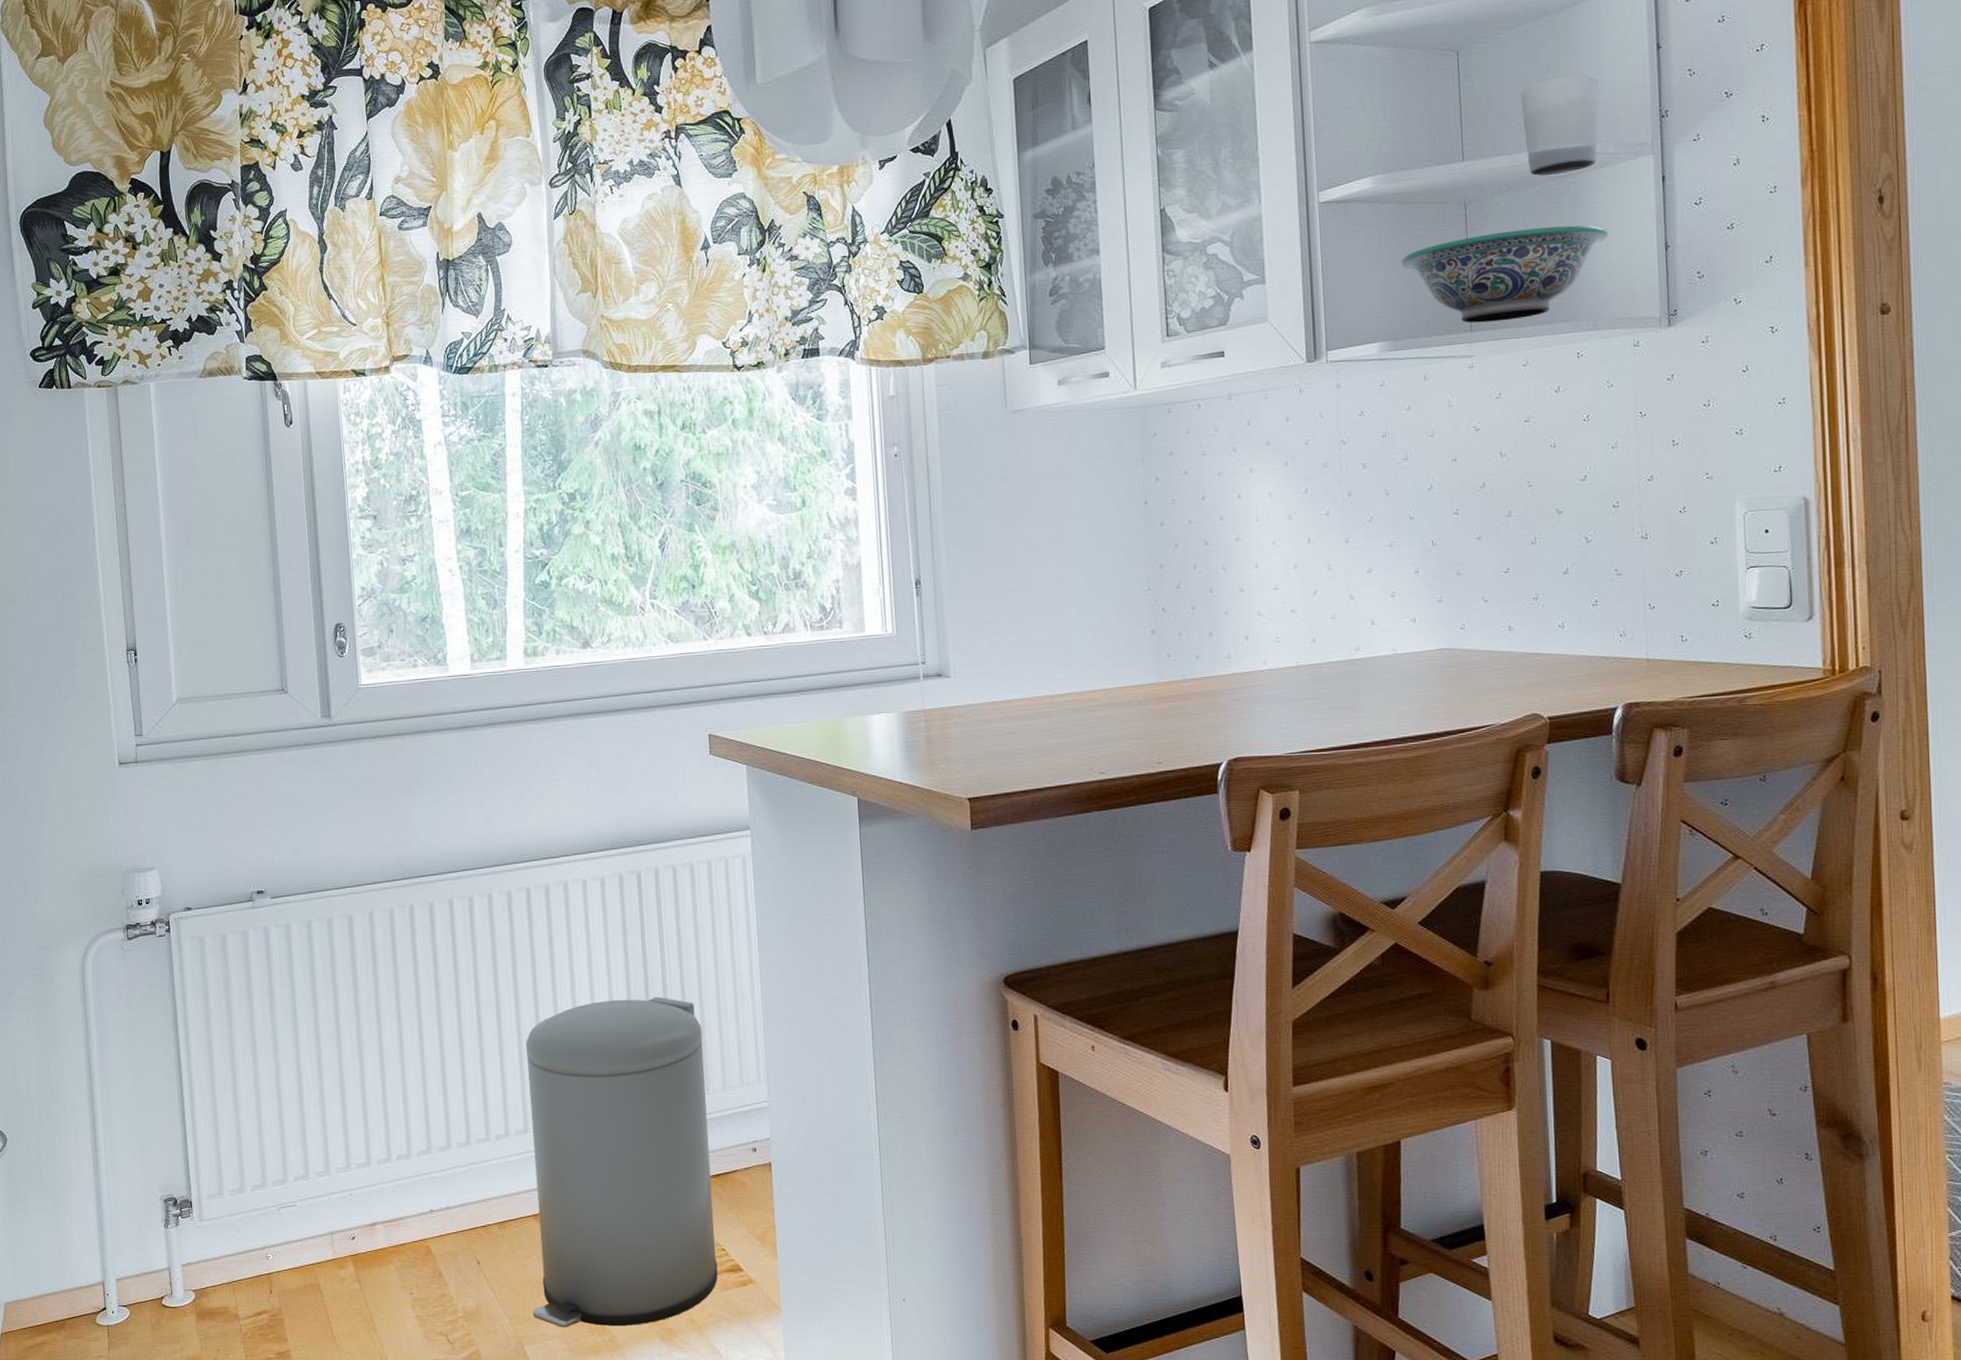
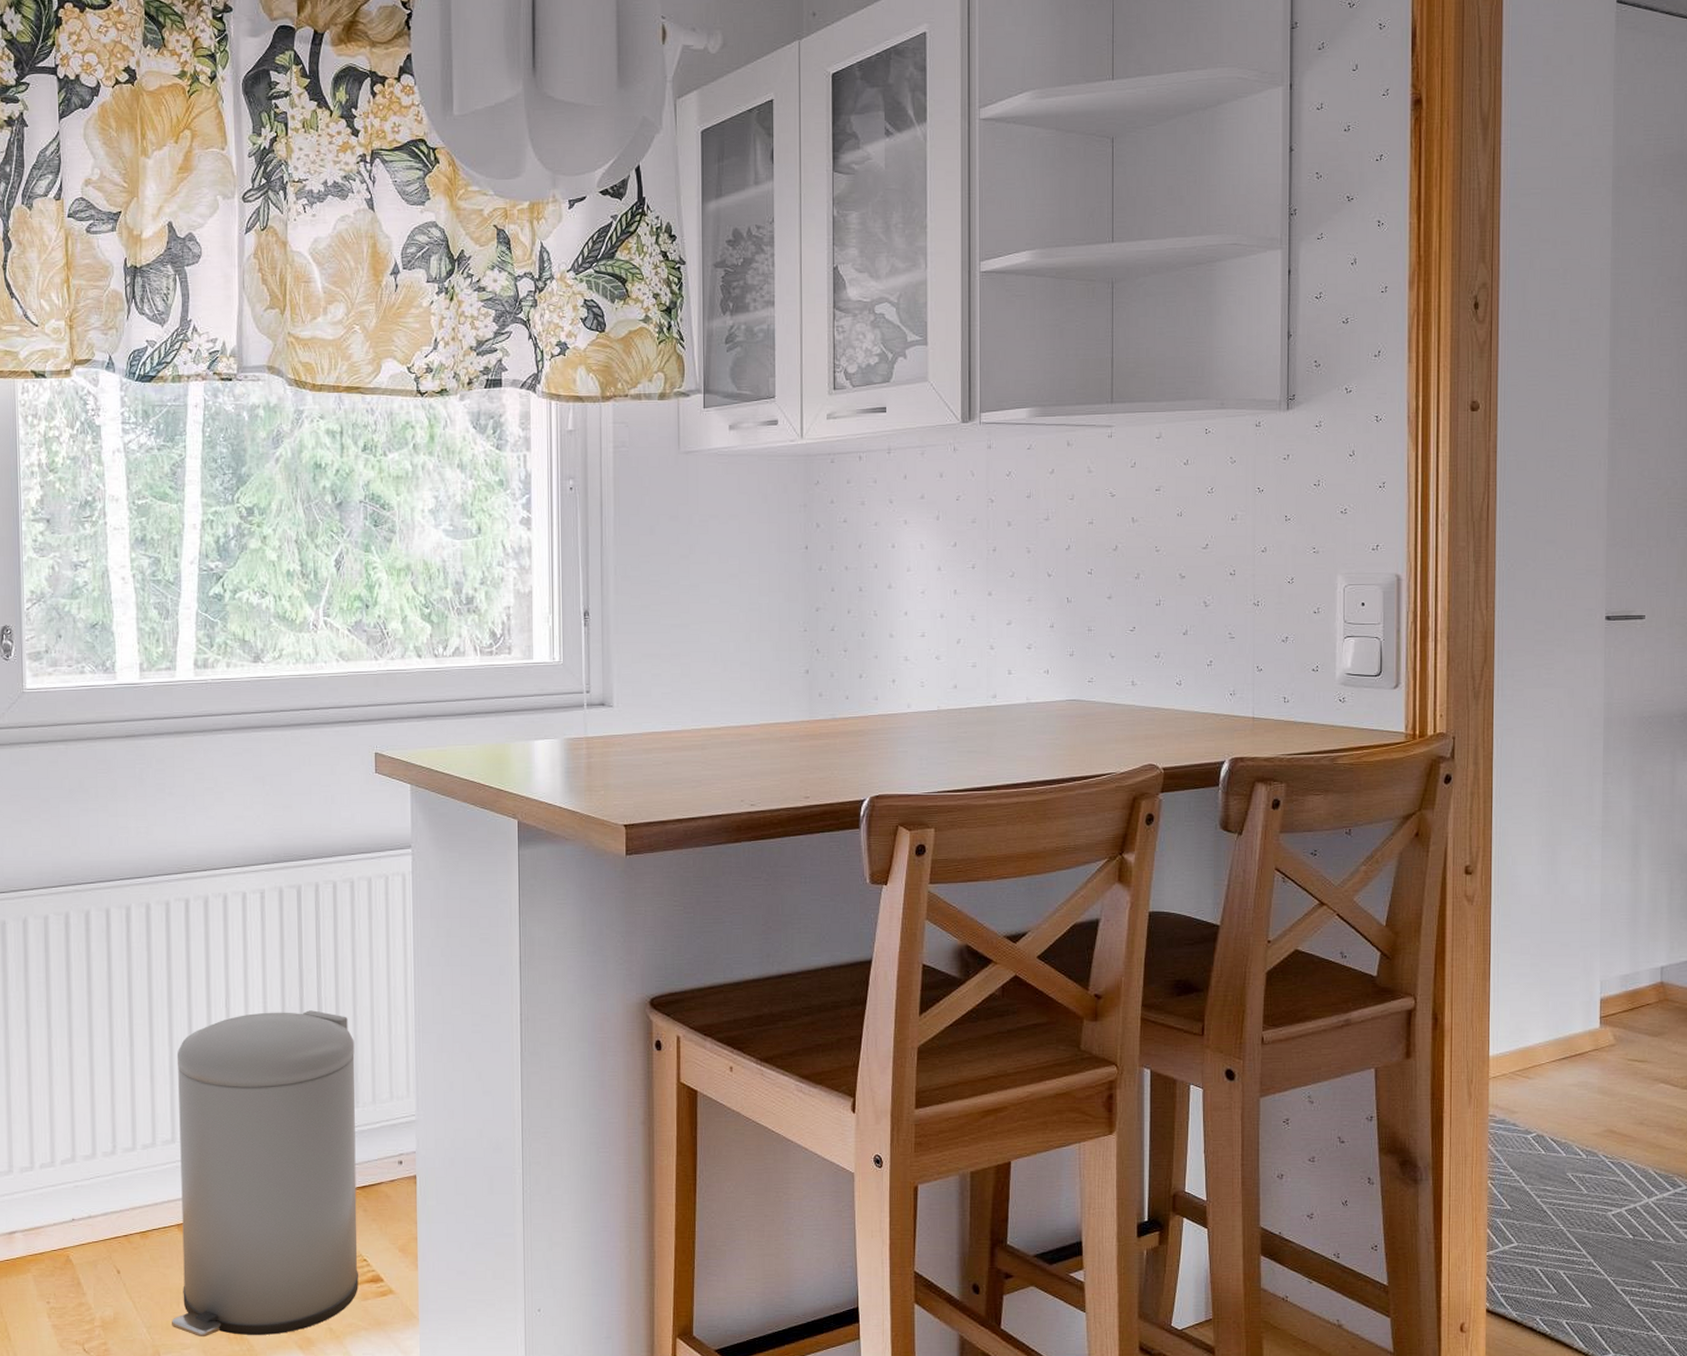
decorative bowl: present [1401,225,1609,324] -> none [1052,310,1239,396]
candle holder: present [1520,74,1599,176] -> none [1166,169,1237,261]

